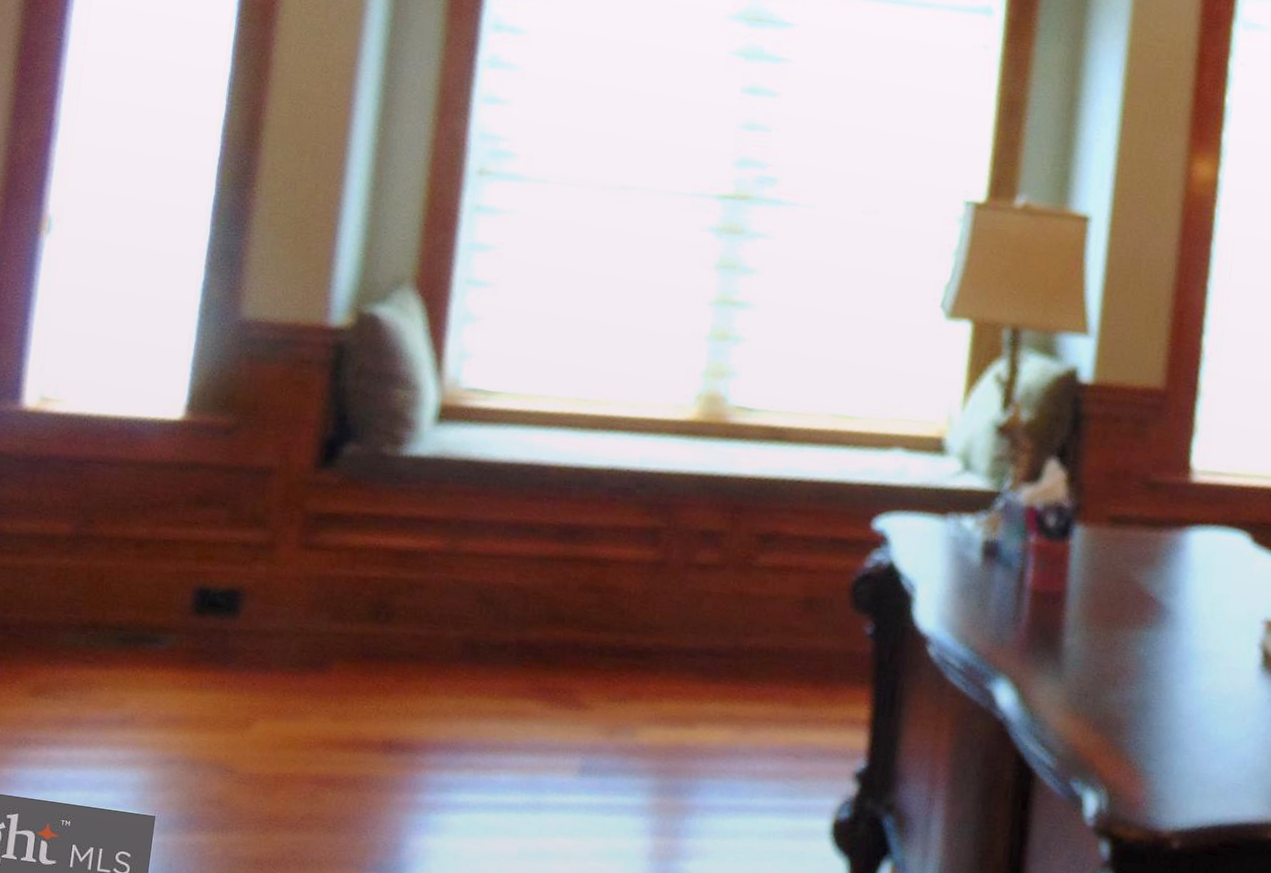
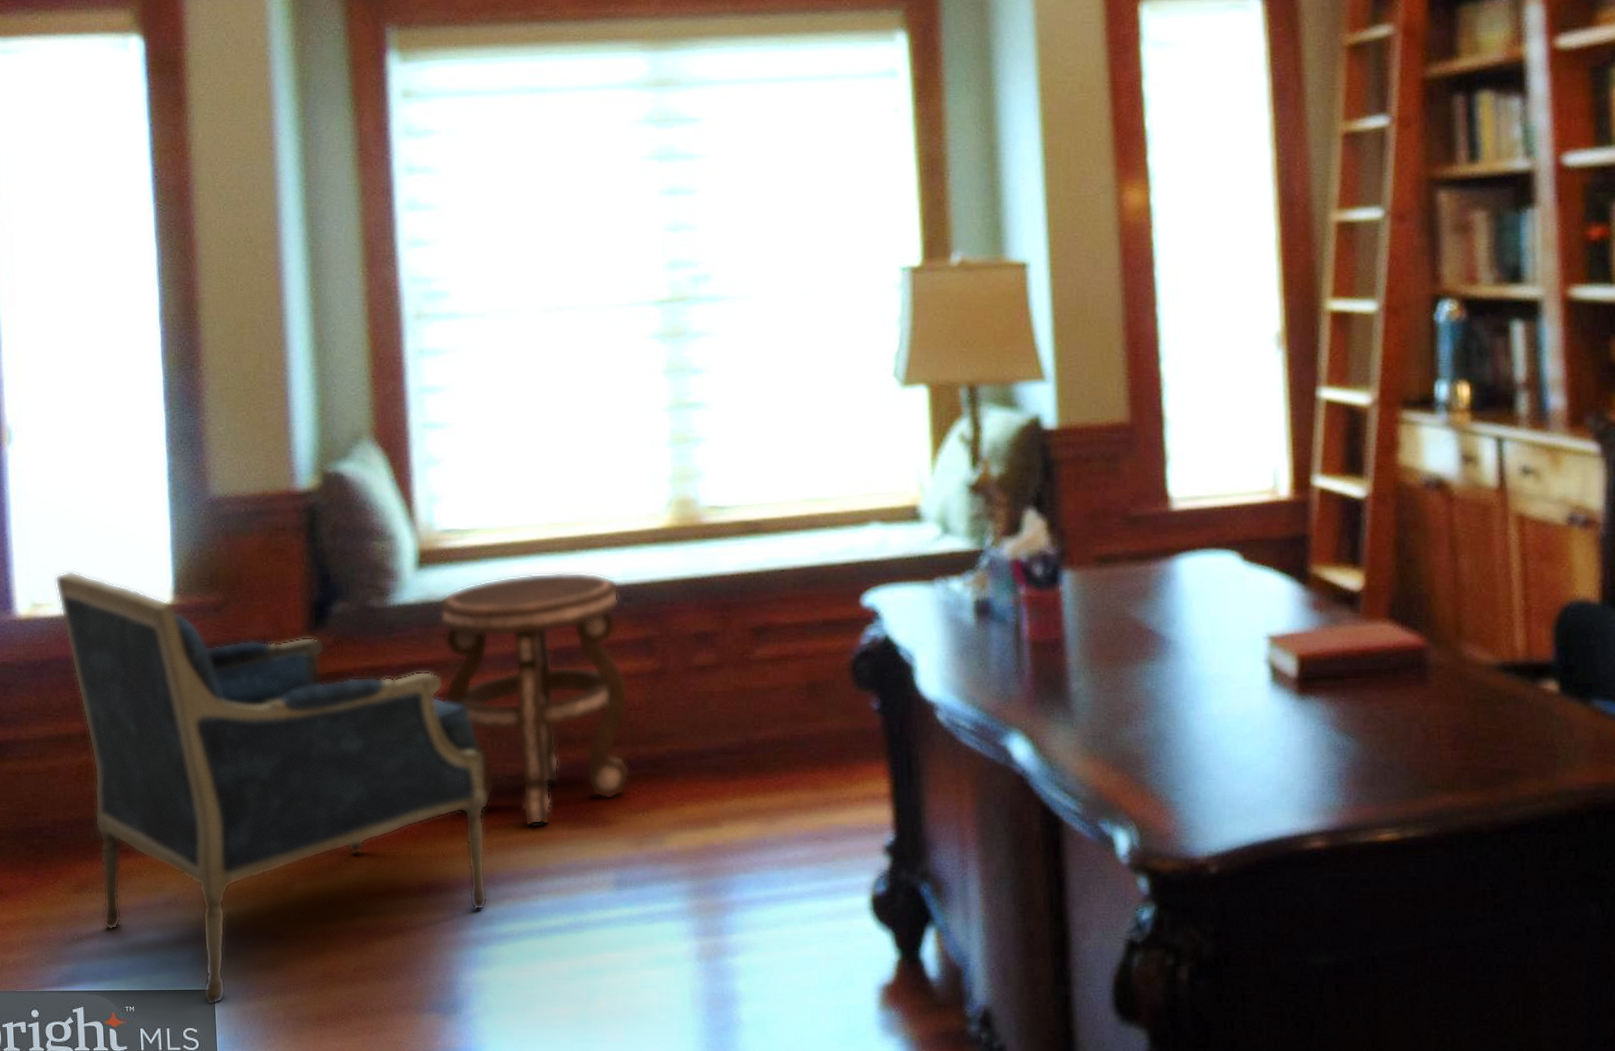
armchair: none [53,370,469,833] -> present [55,571,489,1006]
side table: none [435,444,635,700] -> present [438,572,631,827]

